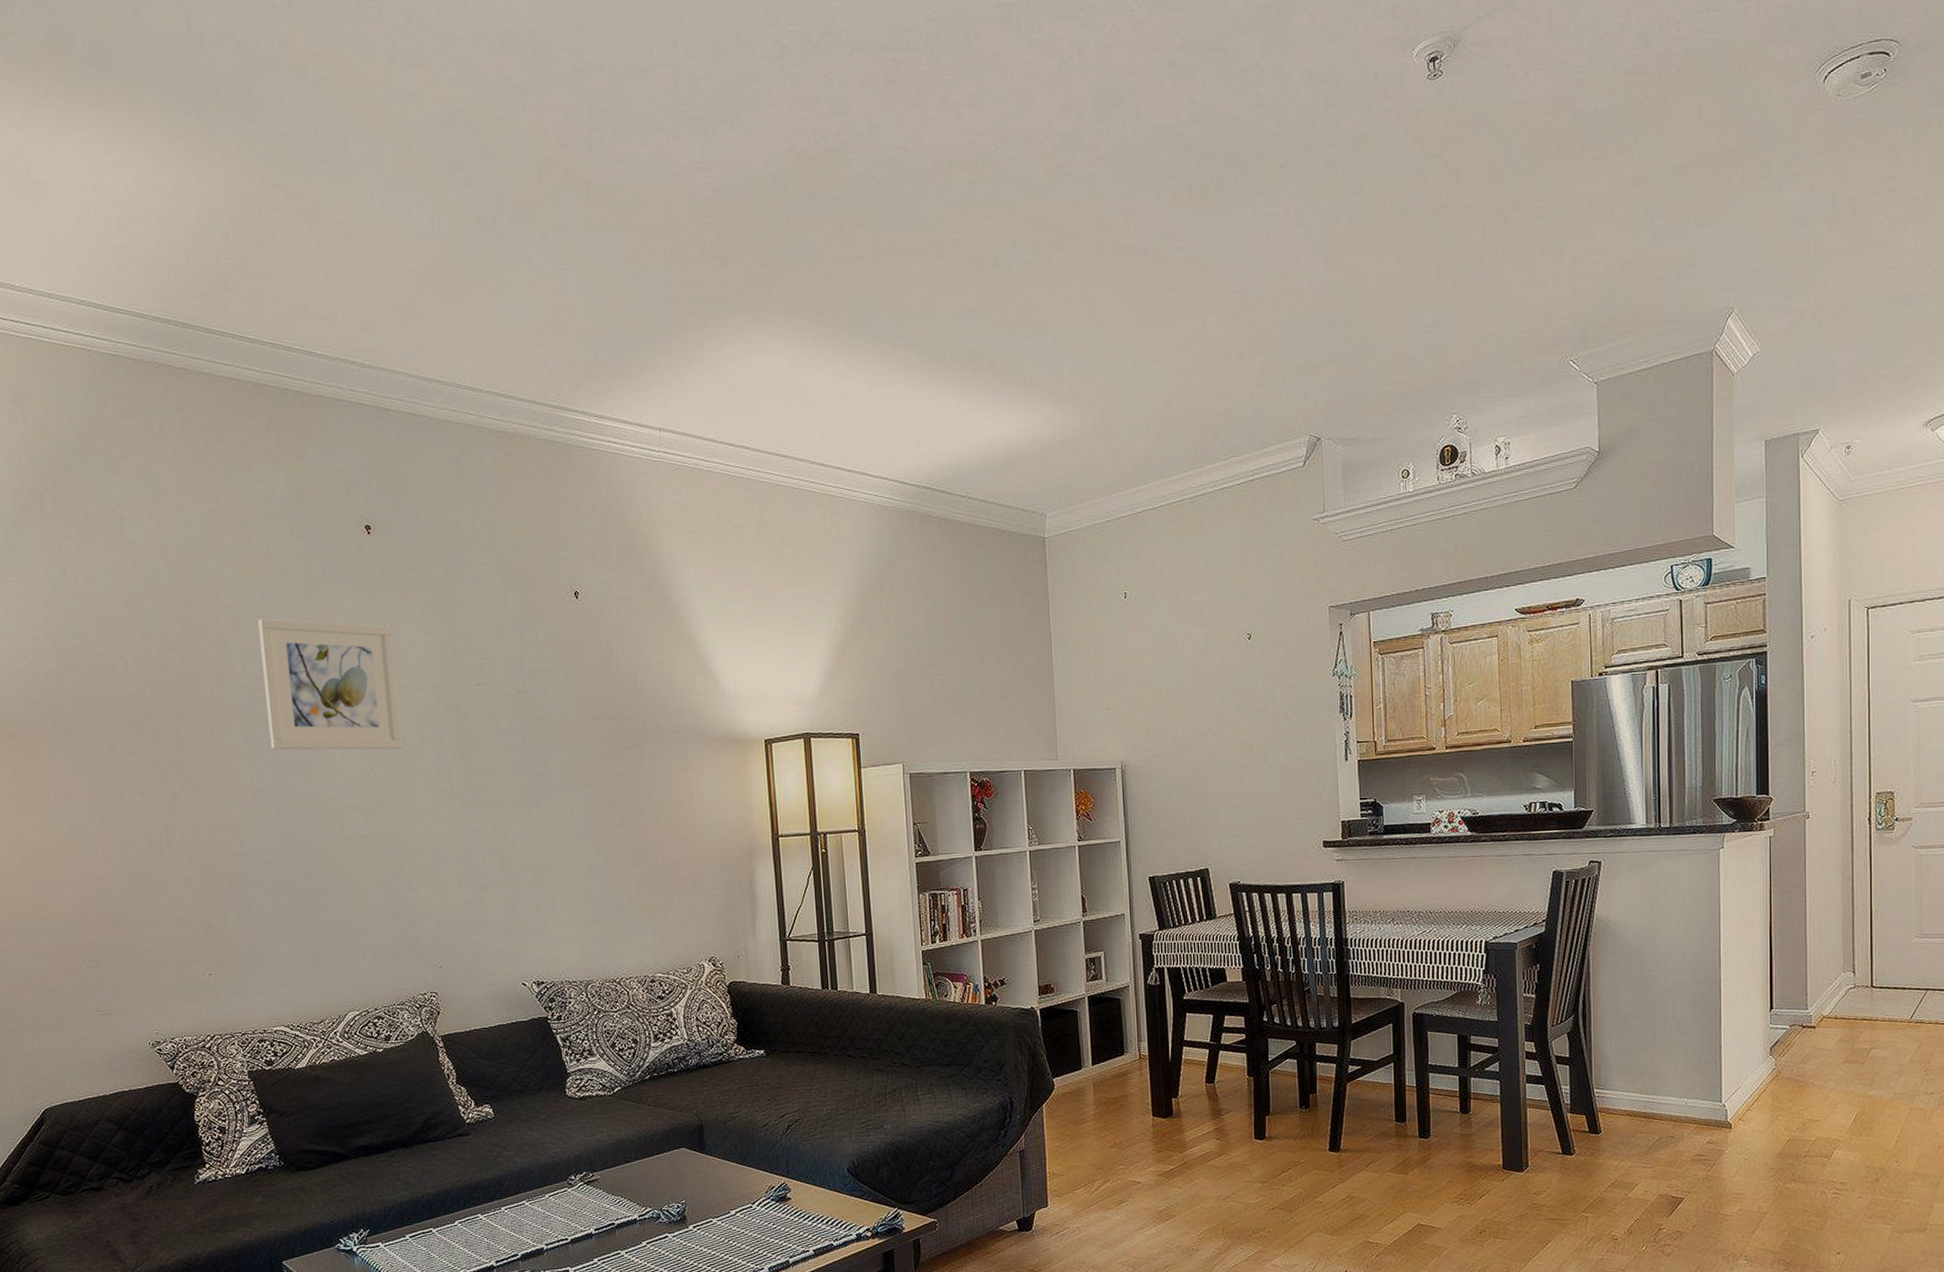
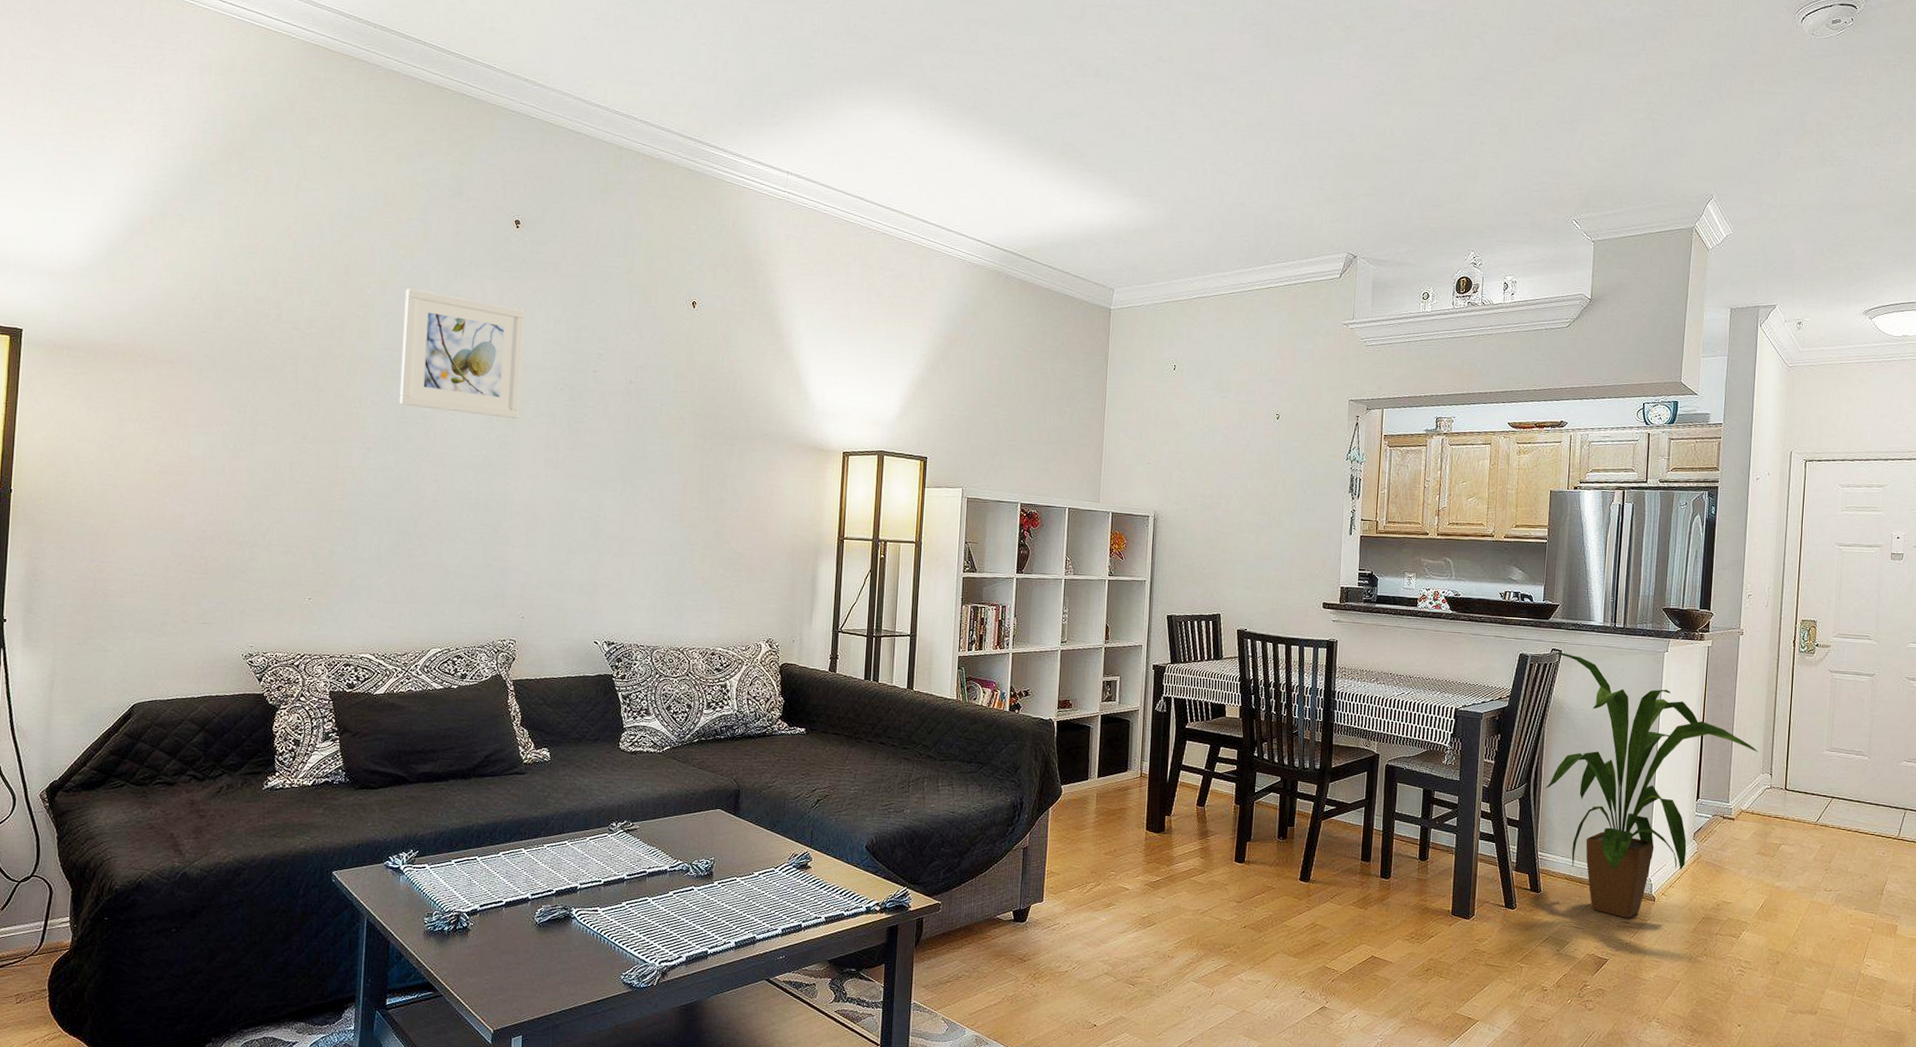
house plant: none [1595,863,1837,1151] -> present [1545,652,1758,918]

